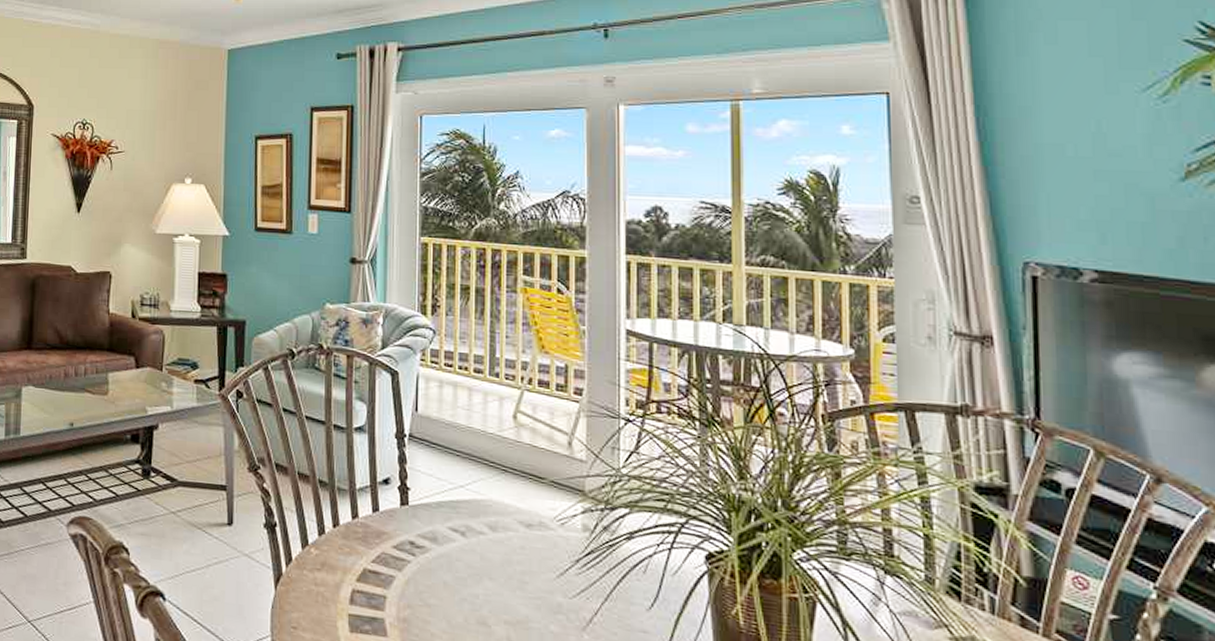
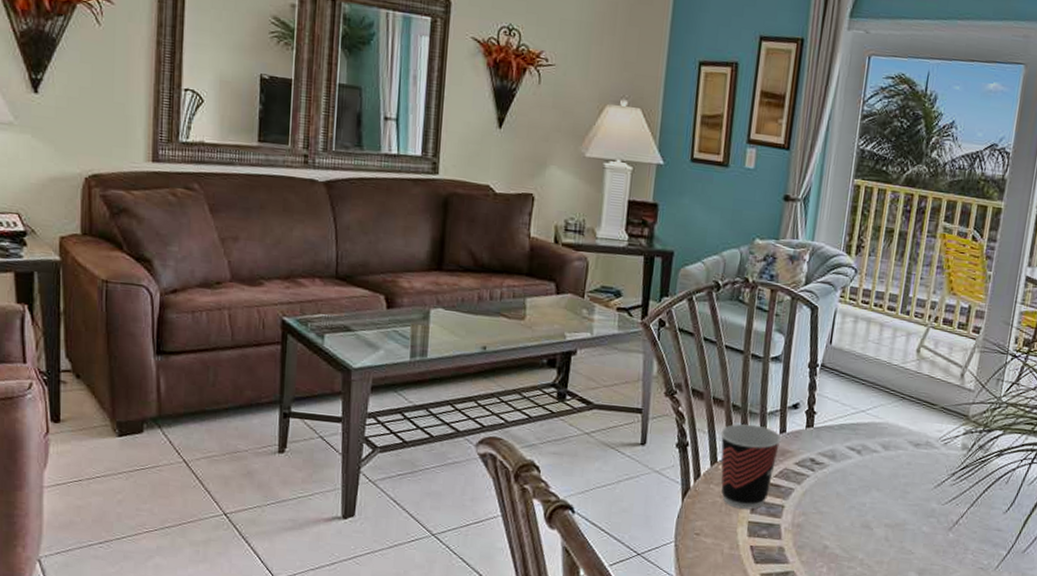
cup: none [309,501,375,600] -> present [720,423,782,510]

